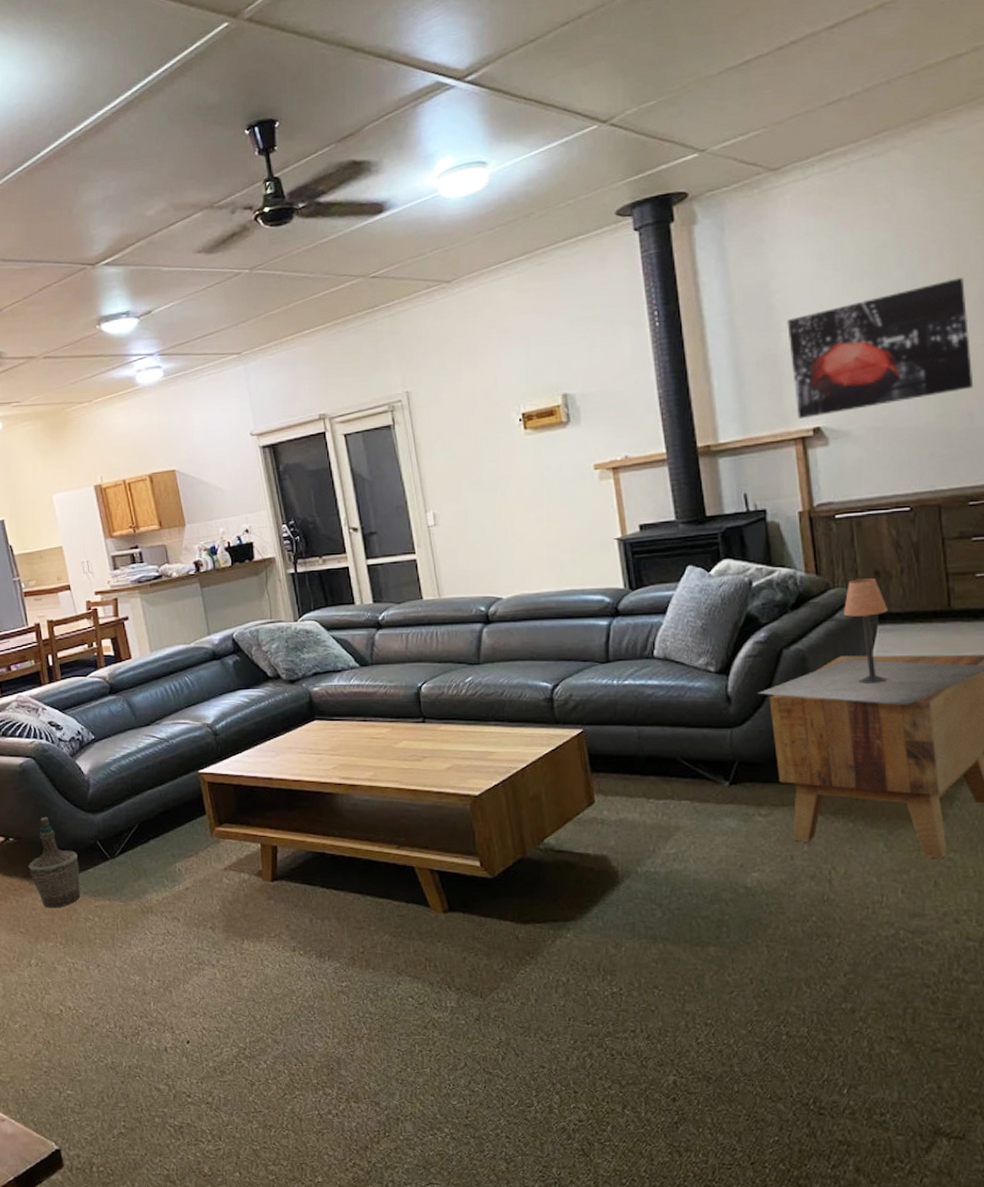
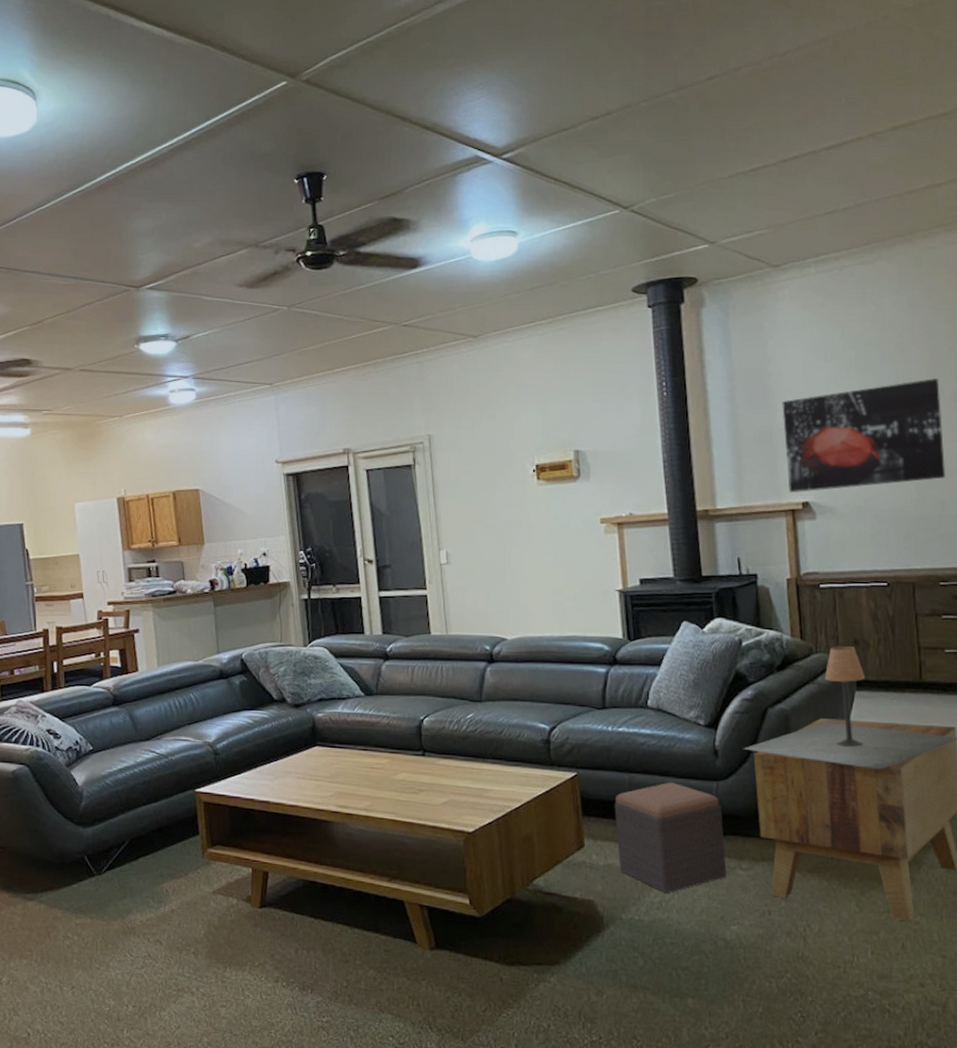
bottle: present [28,816,80,908] -> none [10,827,64,924]
footstool: none [623,732,745,845] -> present [614,782,727,894]

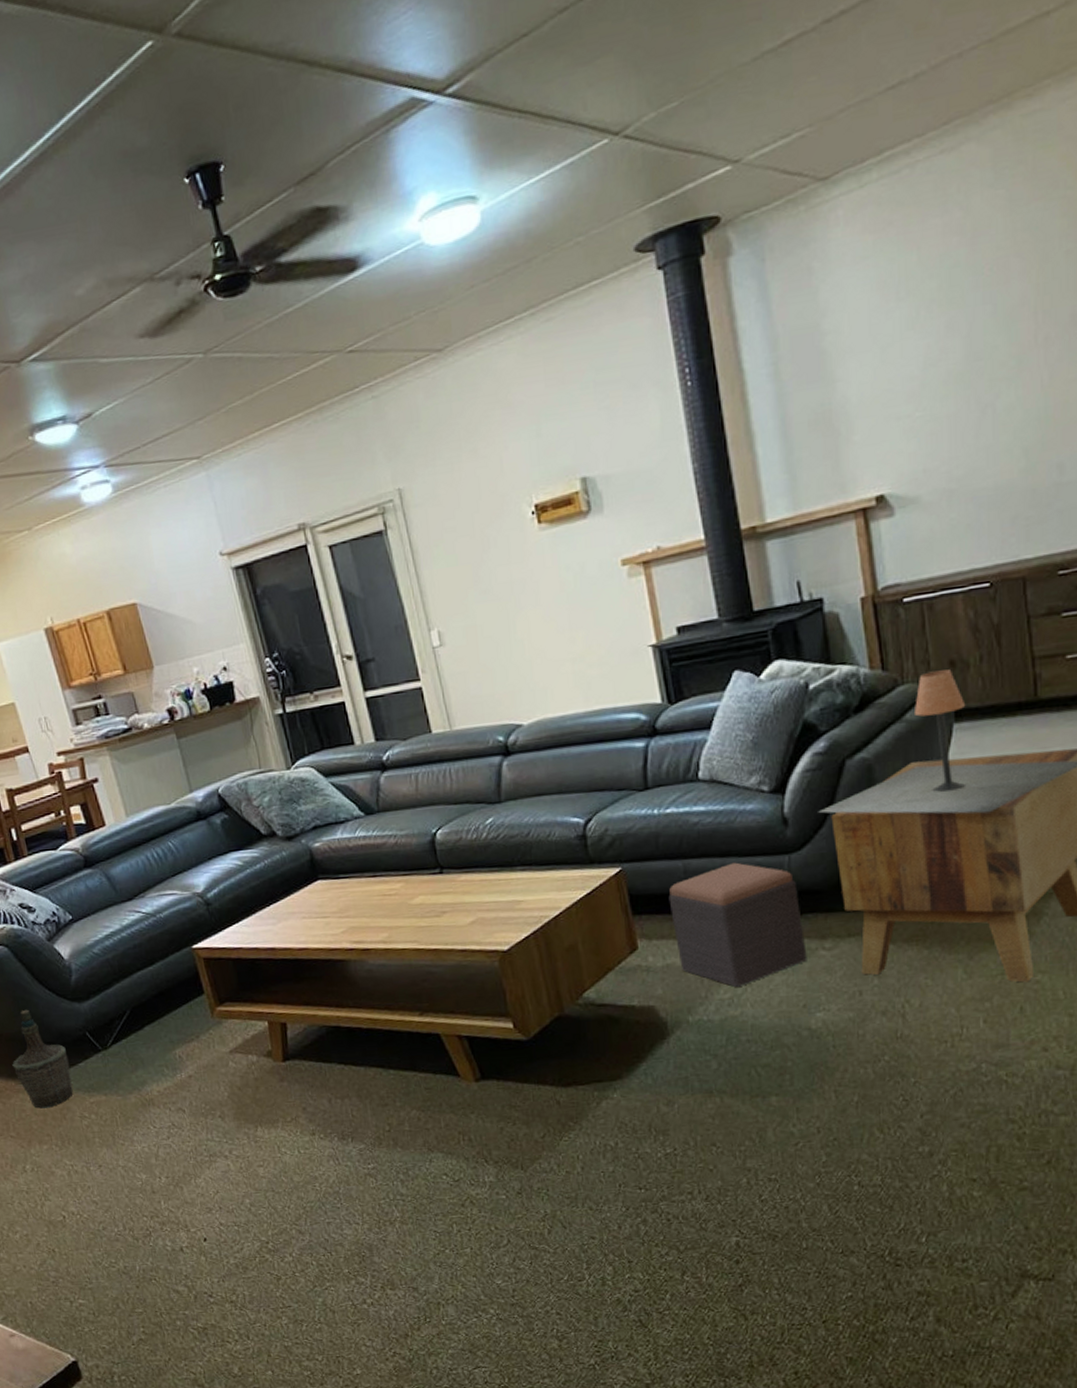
bottle: none [10,827,64,924] -> present [12,1009,73,1109]
wall art: present [782,377,946,493] -> none [843,297,1064,488]

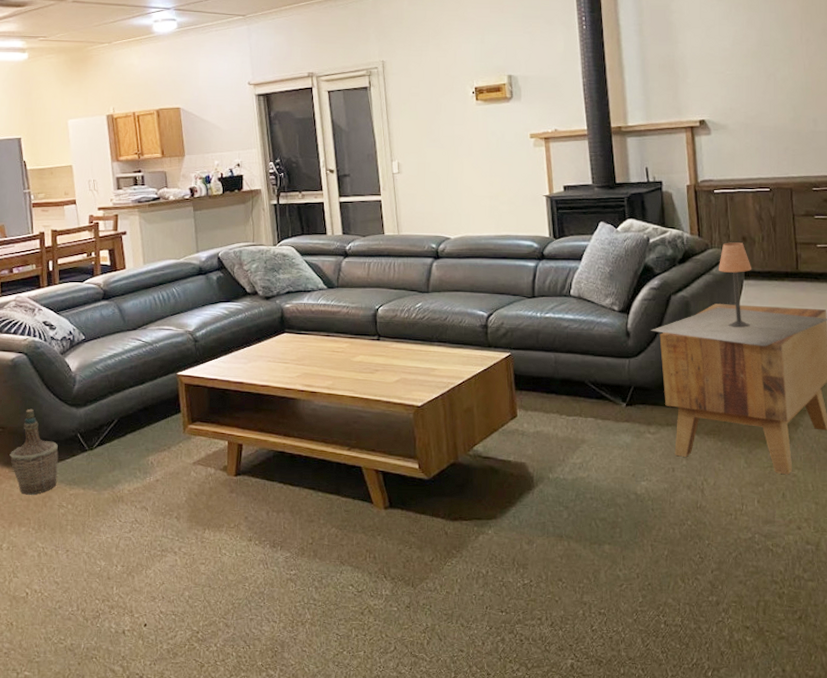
footstool: present [668,862,807,988] -> none [542,359,637,456]

